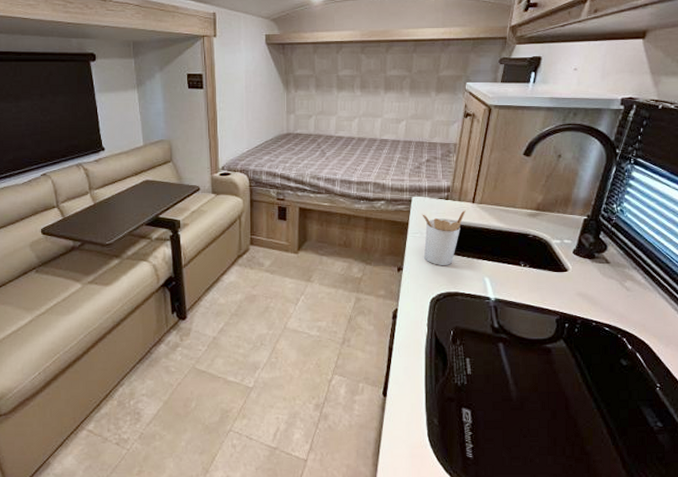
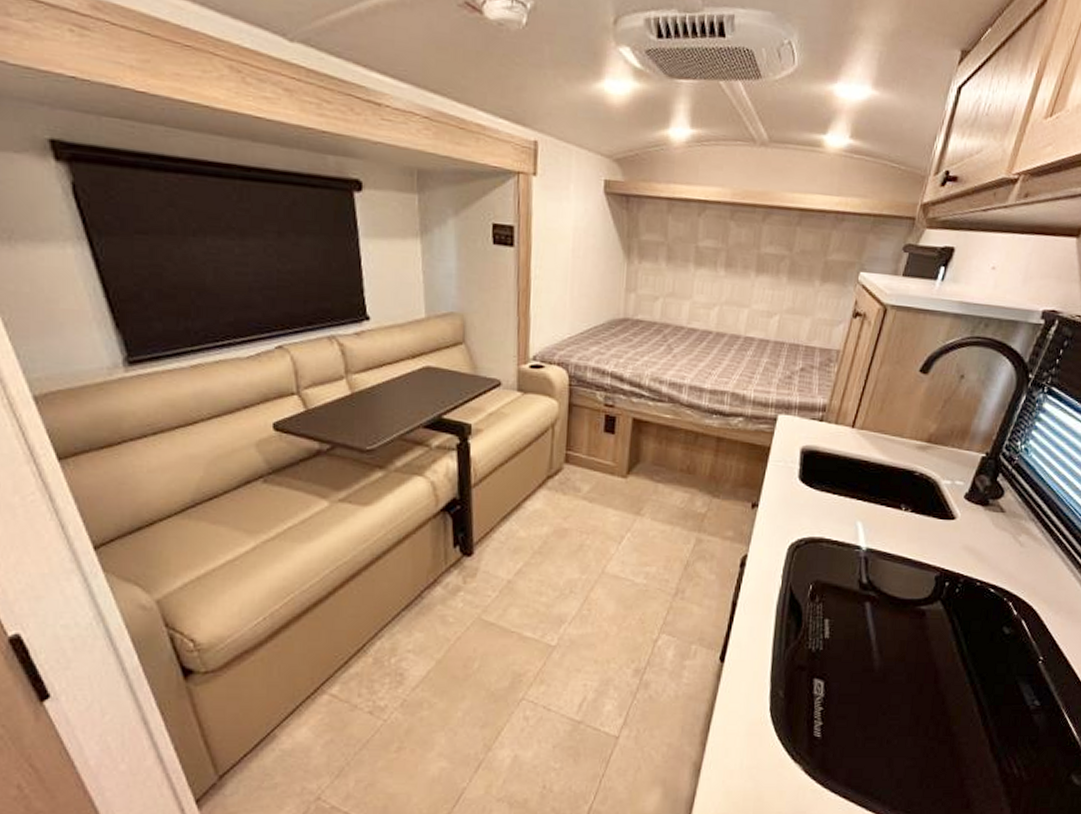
utensil holder: present [422,210,466,265] -> none [786,436,843,504]

